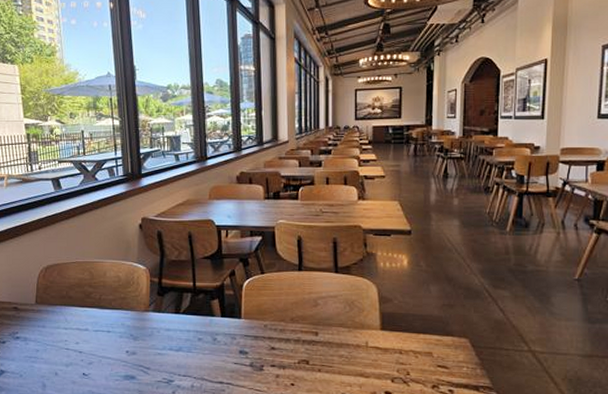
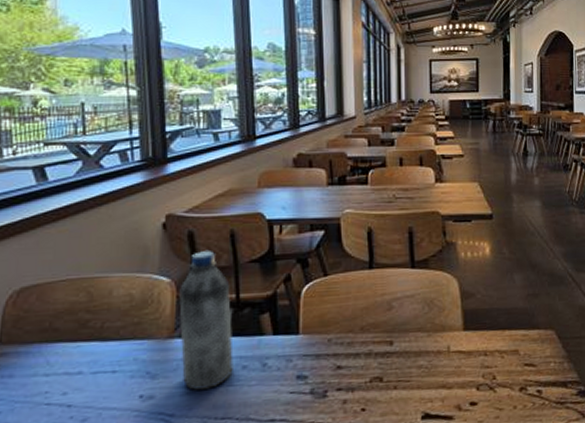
water bottle: none [152,247,192,353] -> present [179,251,233,392]

